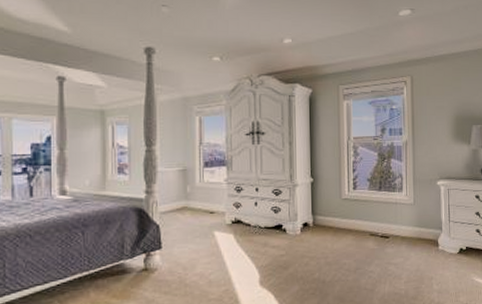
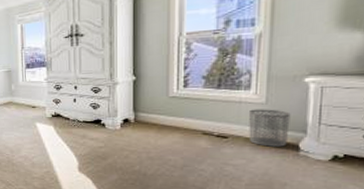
waste bin: none [402,209,431,244] -> present [248,109,291,147]

